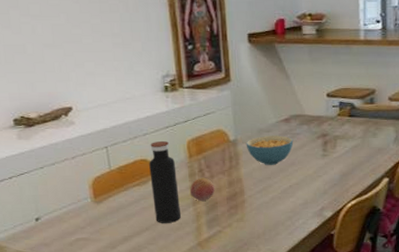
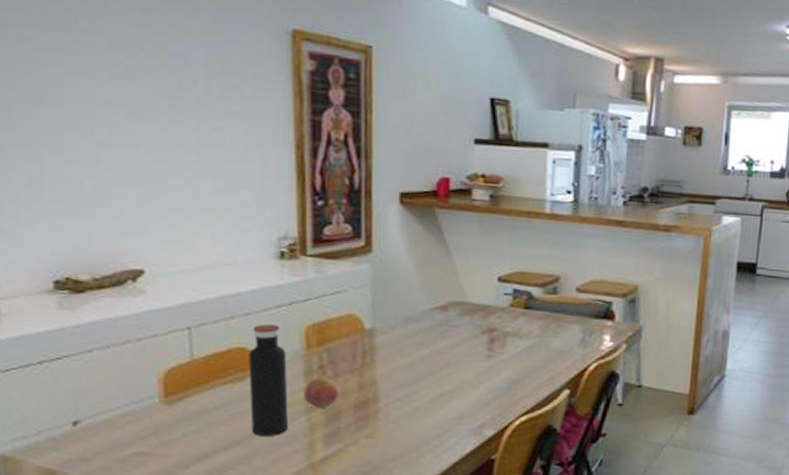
cereal bowl: present [246,135,294,166] -> none [386,326,450,366]

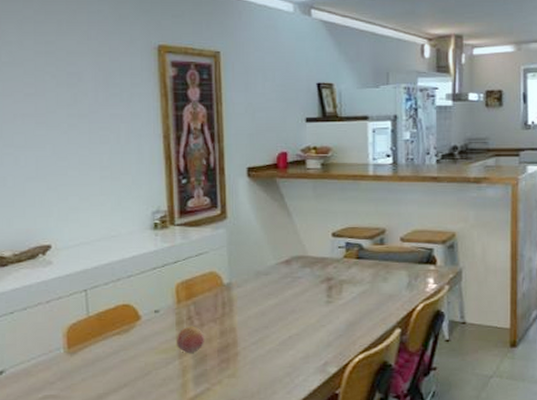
water bottle: present [249,323,288,436] -> none [132,283,164,379]

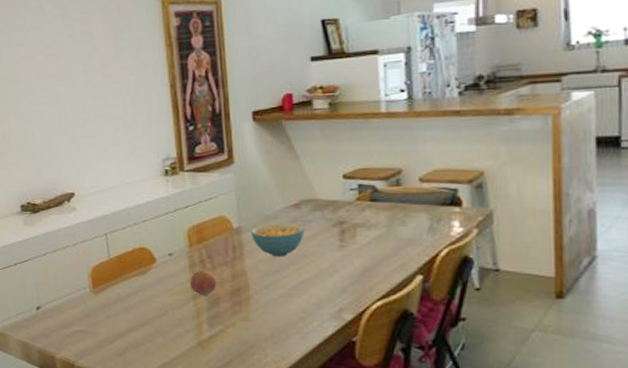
cereal bowl: none [241,279,295,314] -> present [250,223,305,258]

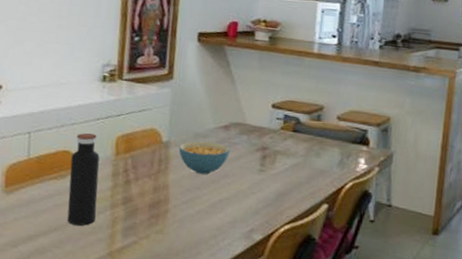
water bottle: none [148,227,180,318] -> present [67,133,100,226]
fruit: present [189,269,217,295] -> none [109,178,138,205]

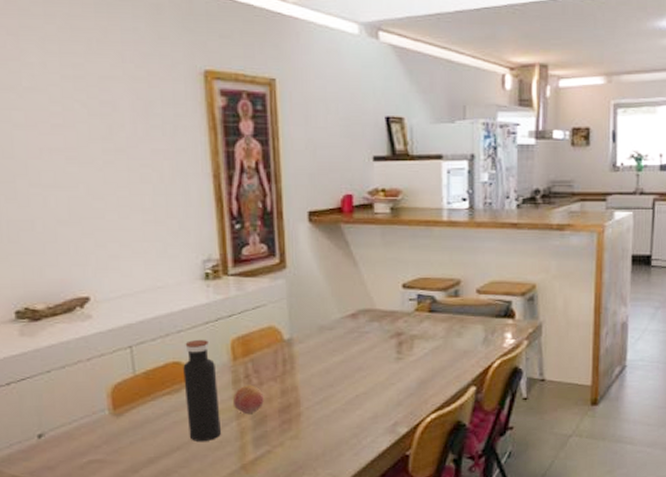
fruit: none [109,178,138,205] -> present [232,385,264,414]
cereal bowl: present [178,141,231,175] -> none [303,334,362,371]

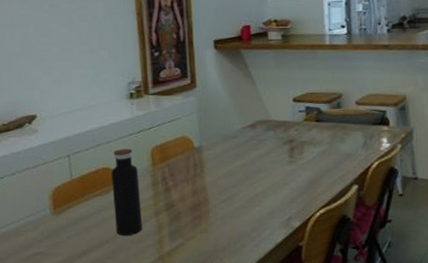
fruit: present [232,385,264,414] -> none [152,186,178,211]

